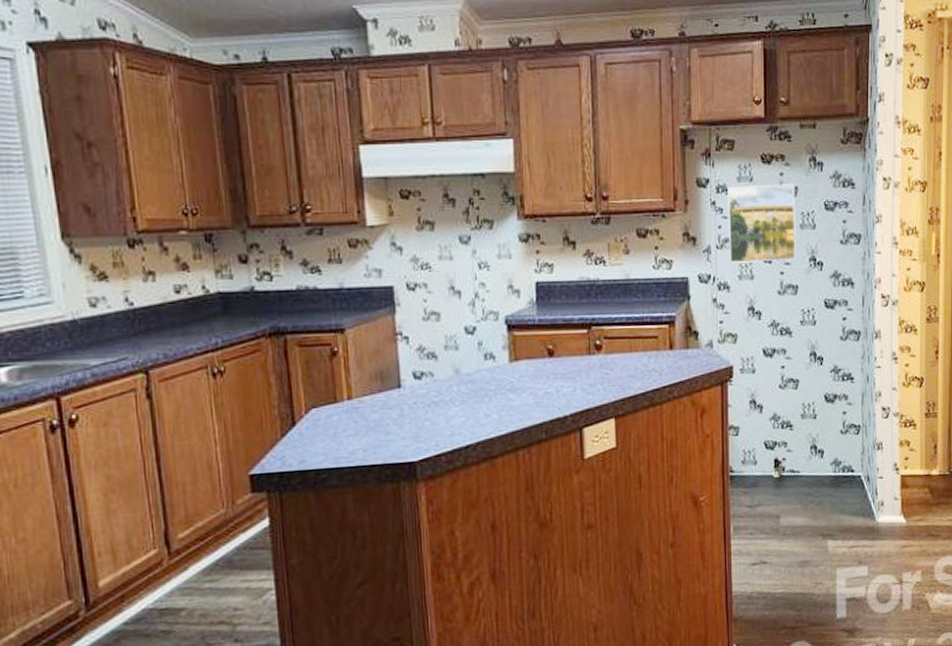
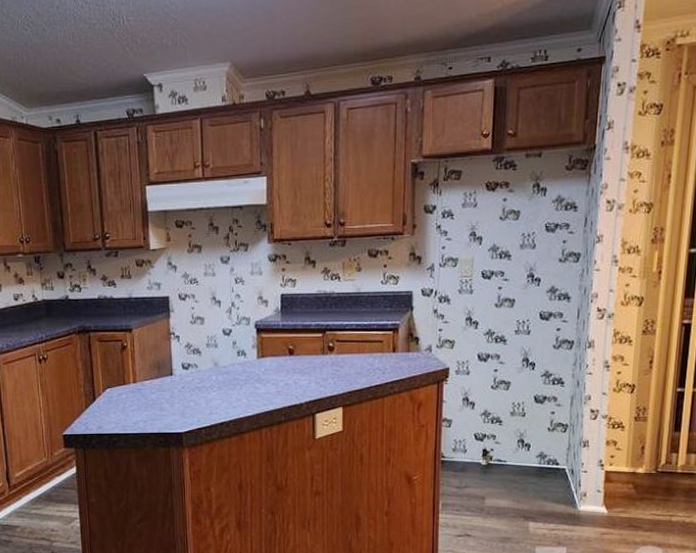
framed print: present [727,184,796,263] -> none [451,208,518,279]

